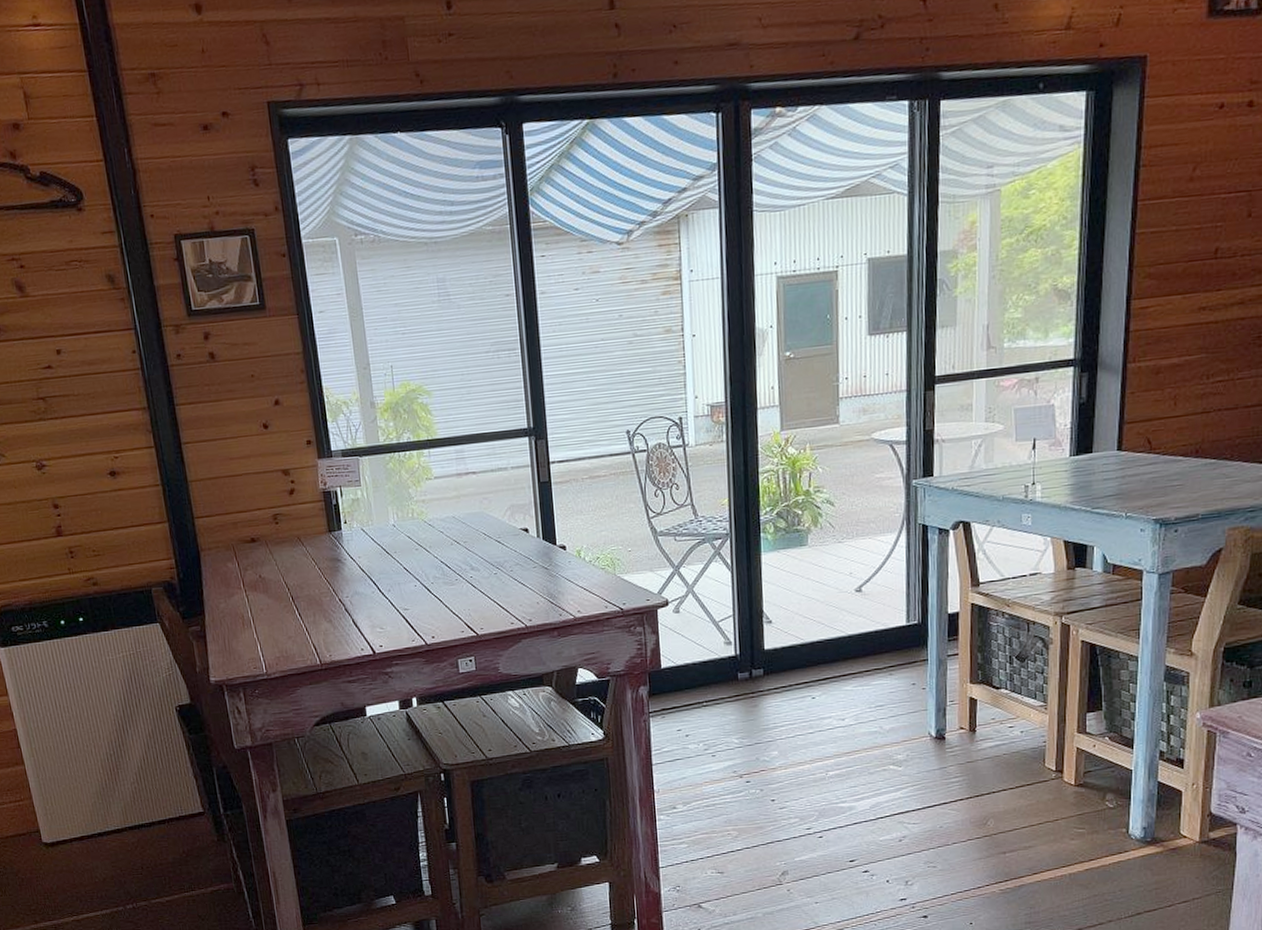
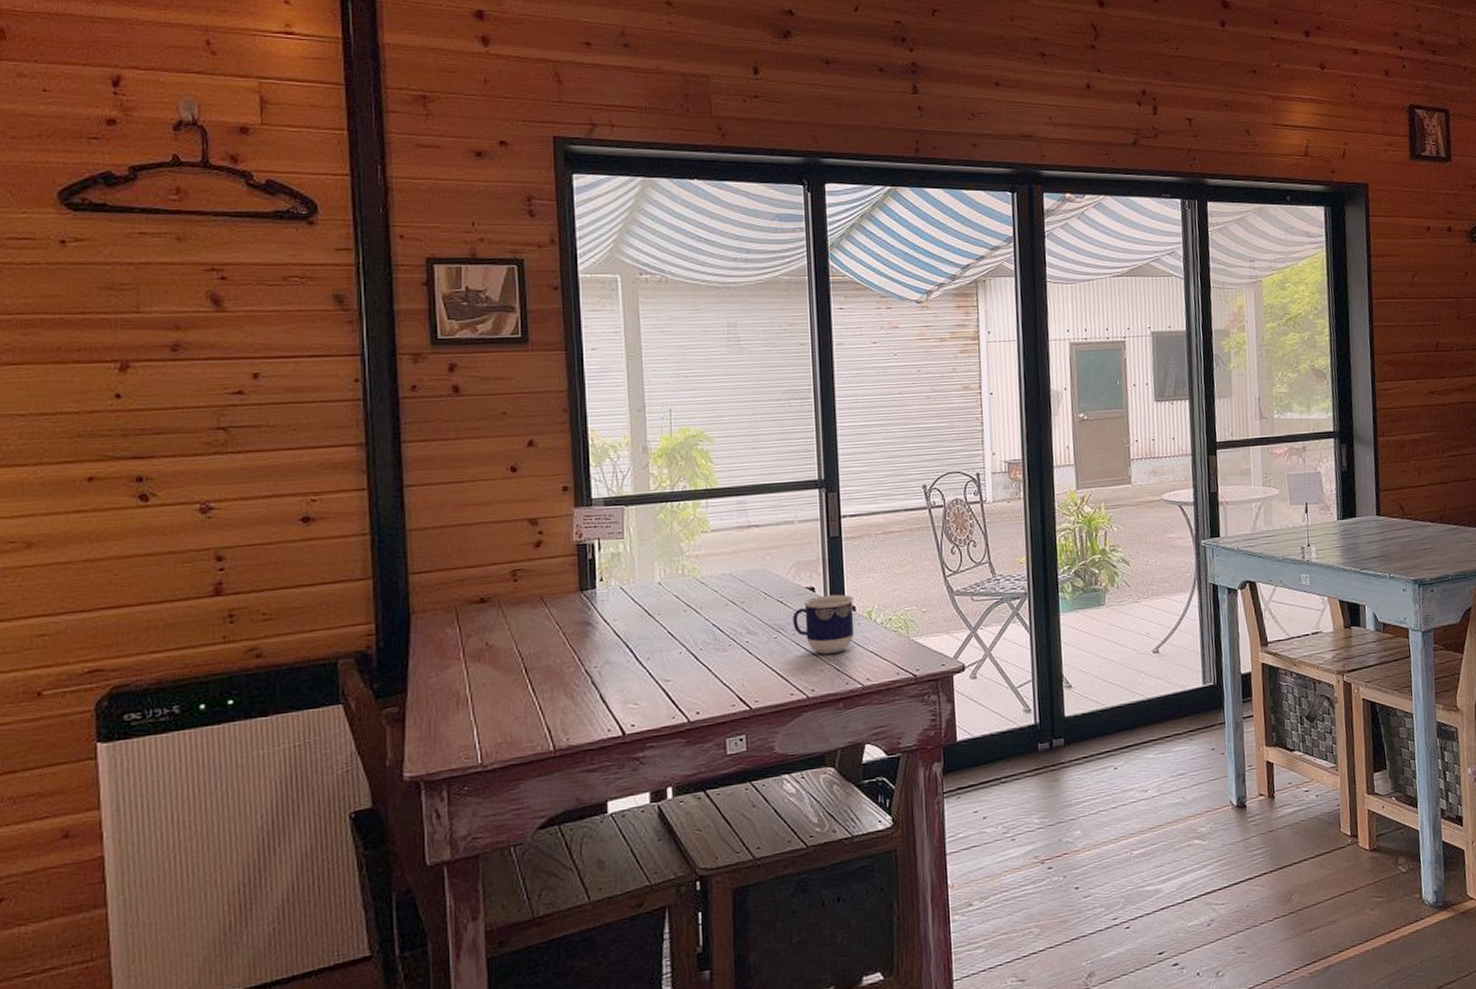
cup: none [509,535,566,589] -> present [792,594,855,654]

